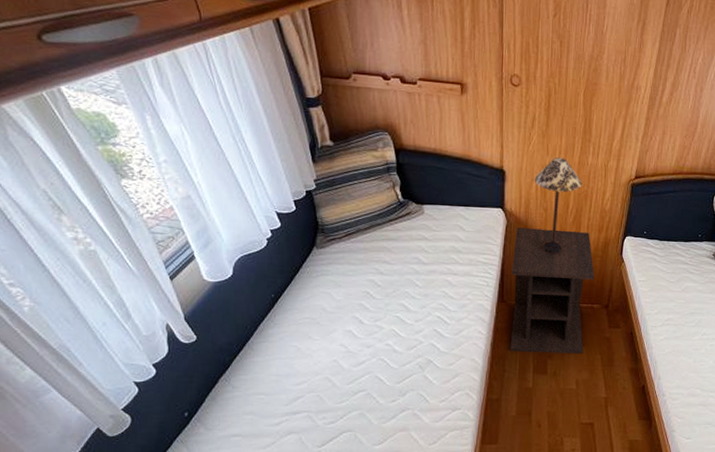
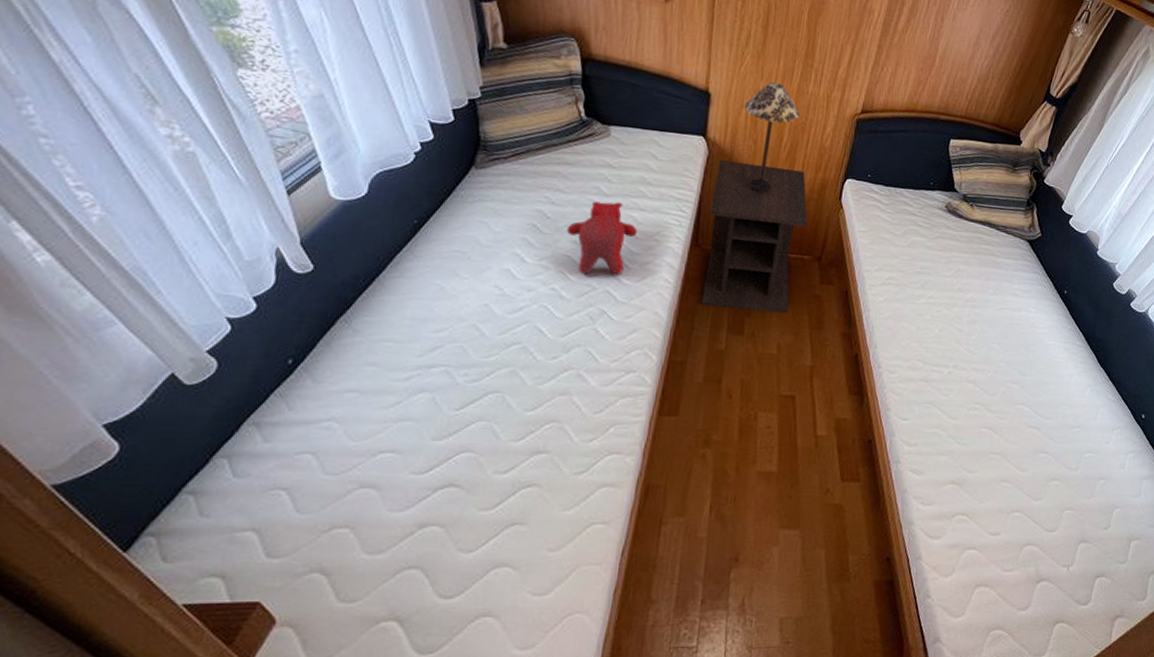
stuffed bear: none [394,269,453,331] -> present [566,201,638,274]

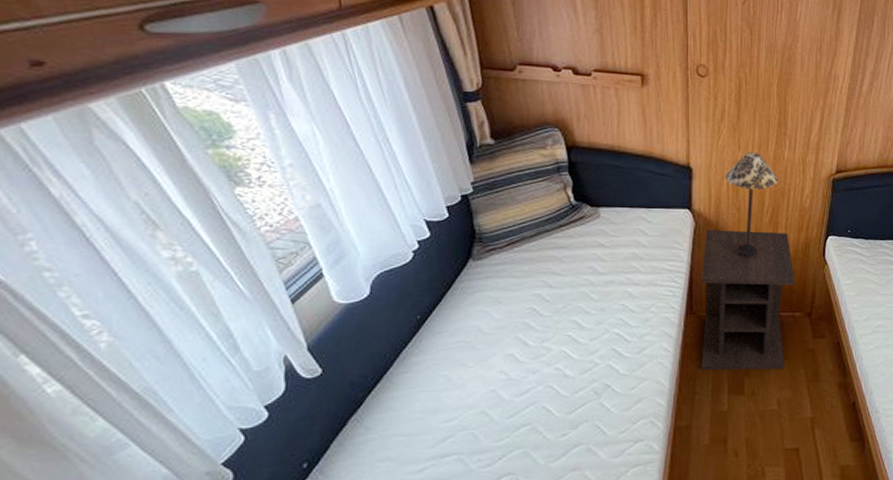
stuffed bear: present [566,201,638,274] -> none [565,279,634,351]

